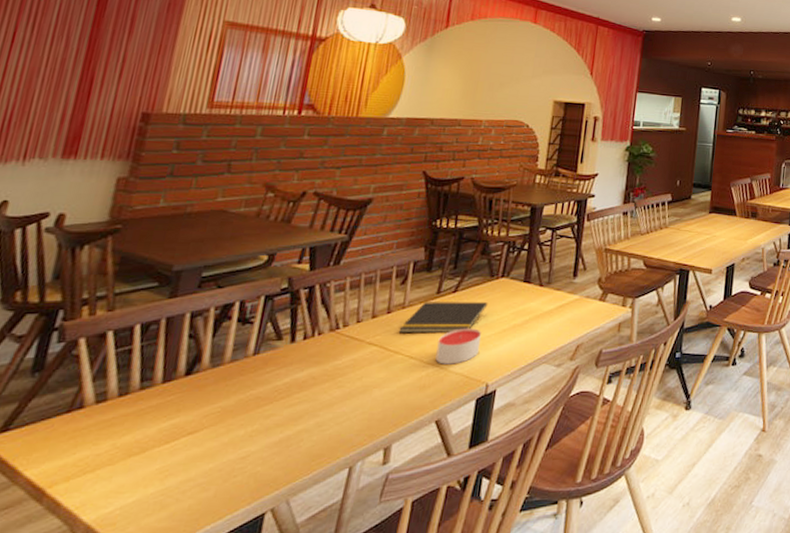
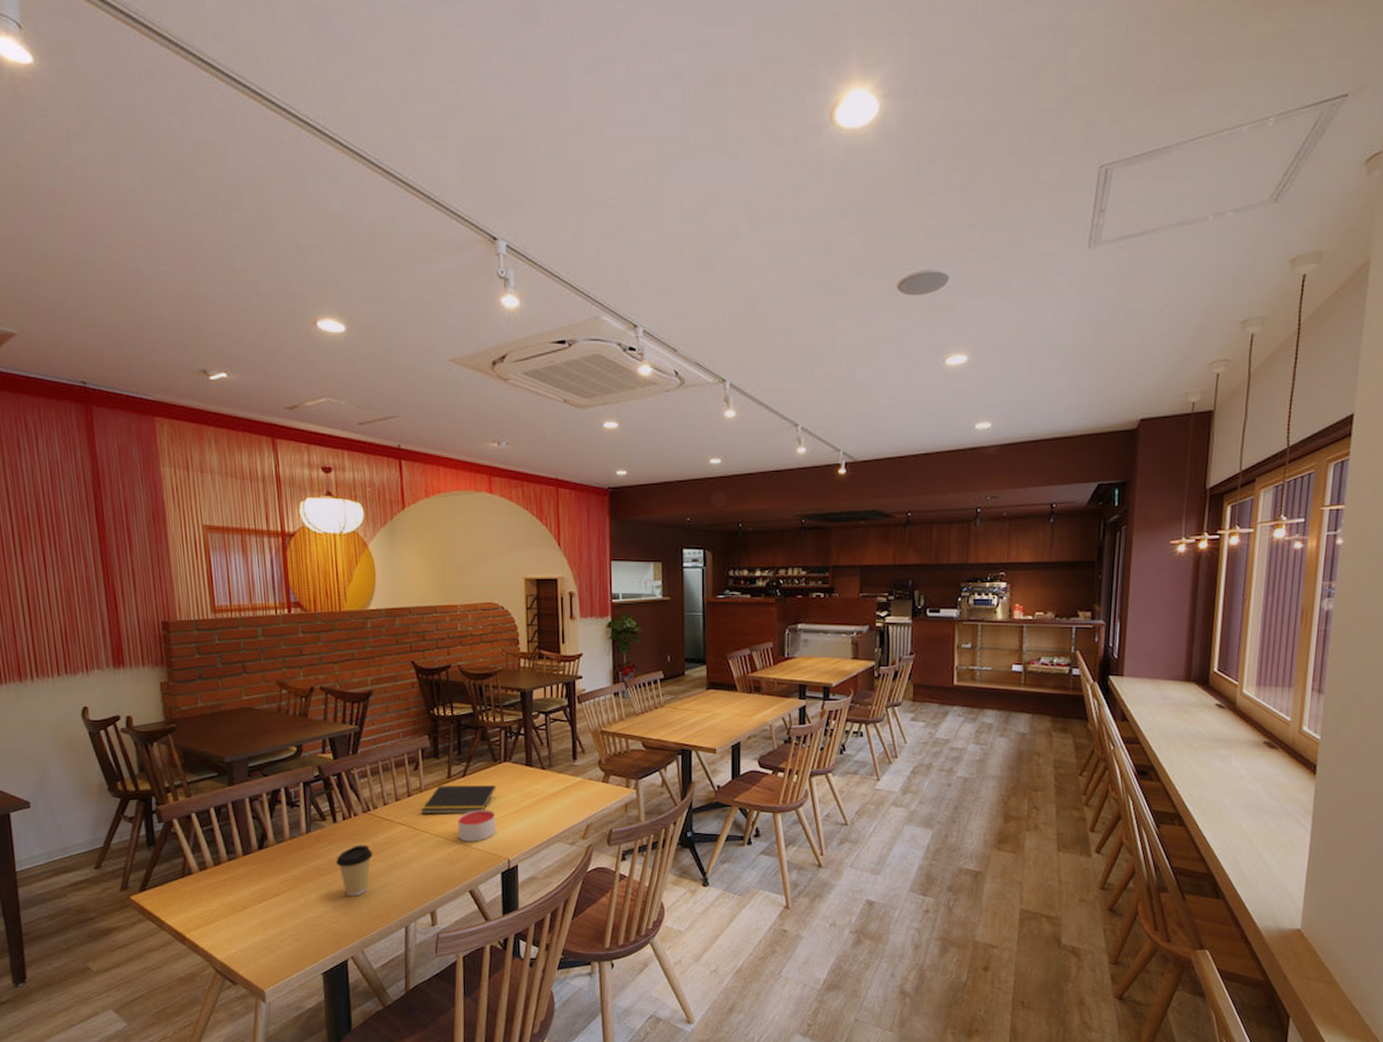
coffee cup: none [281,368,330,432] -> present [336,845,373,897]

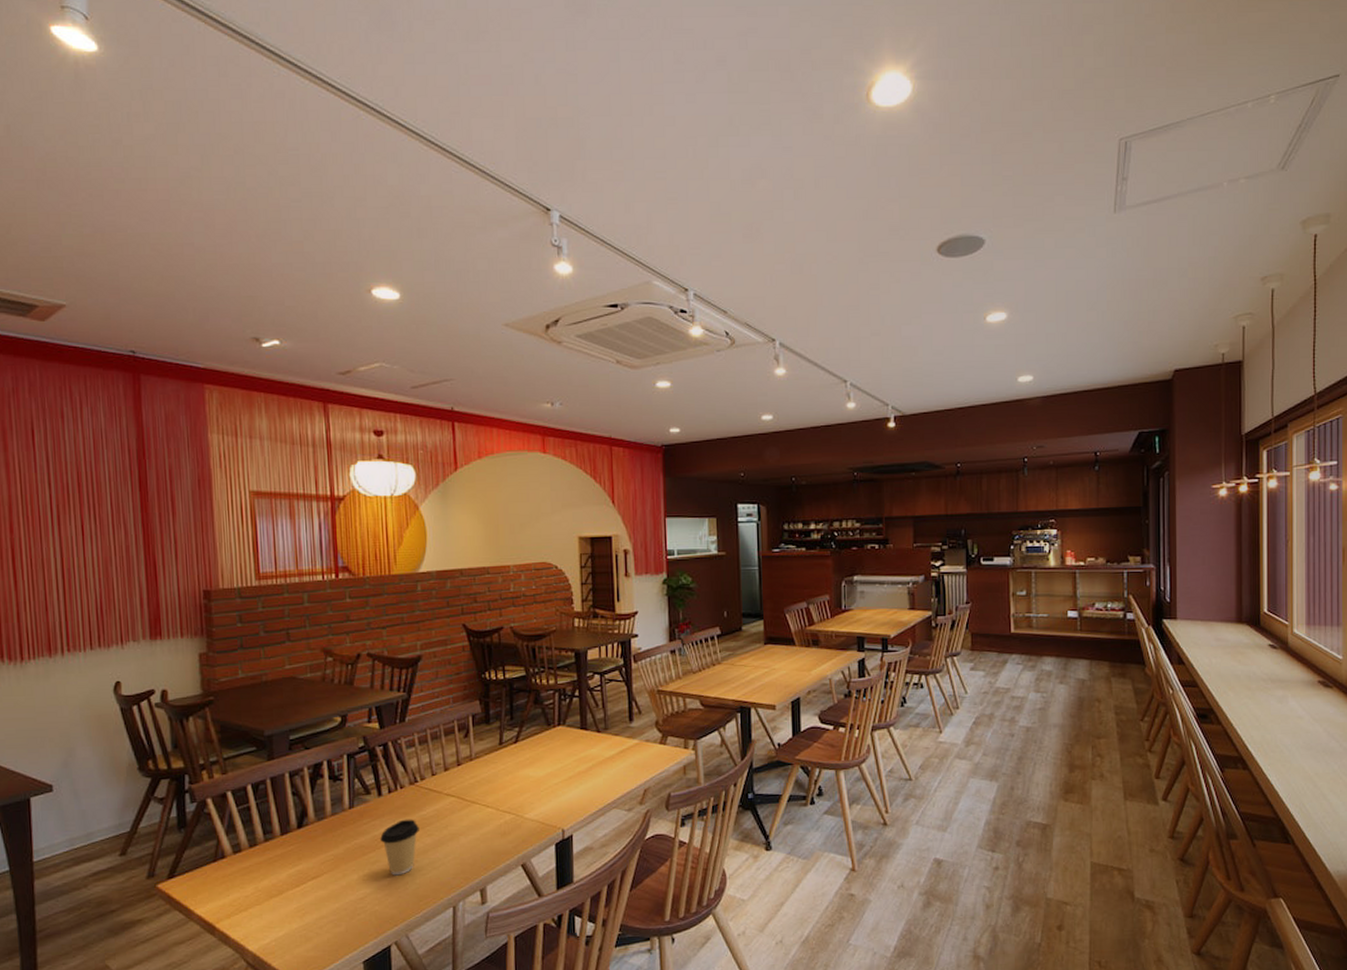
notepad: present [421,785,496,815] -> none [471,751,550,784]
candle: present [457,810,496,842] -> none [509,777,550,812]

